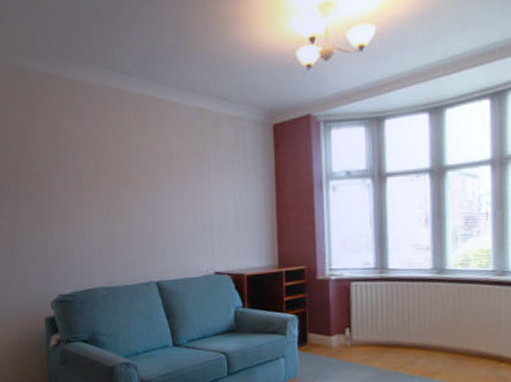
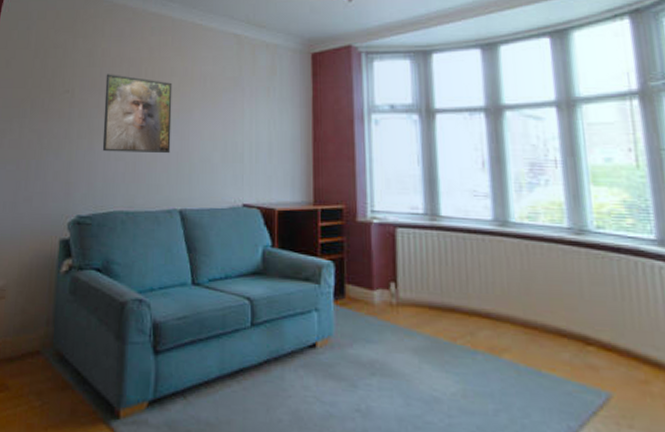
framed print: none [71,155,143,233] -> present [102,74,173,154]

